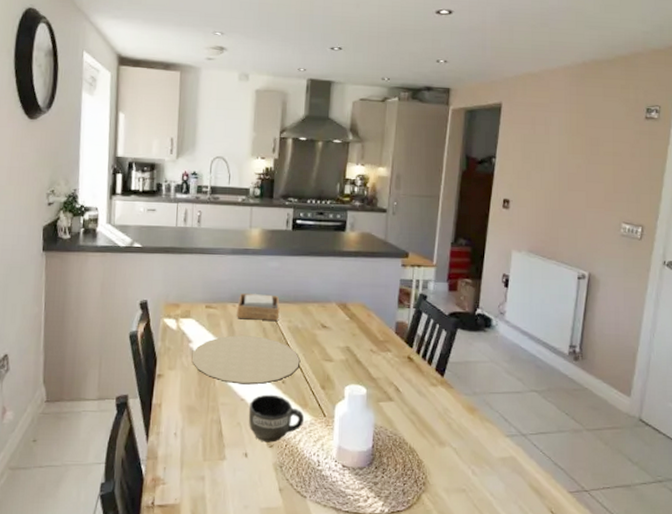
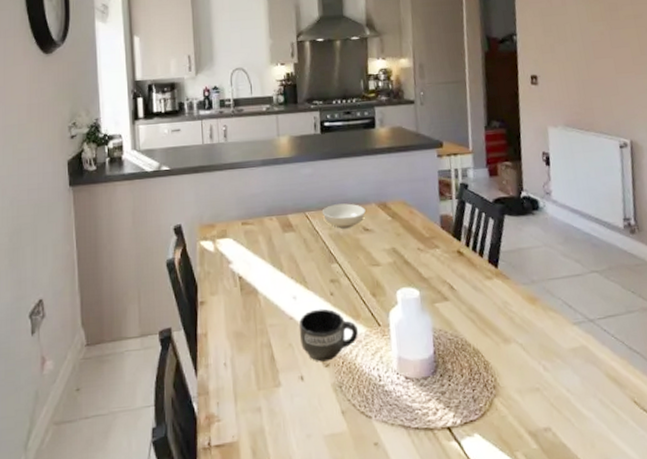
placemat: present [191,335,300,385] -> none [233,248,346,302]
napkin holder: present [237,293,280,321] -> none [274,203,319,232]
bowl: none [283,299,326,323] -> present [321,203,366,229]

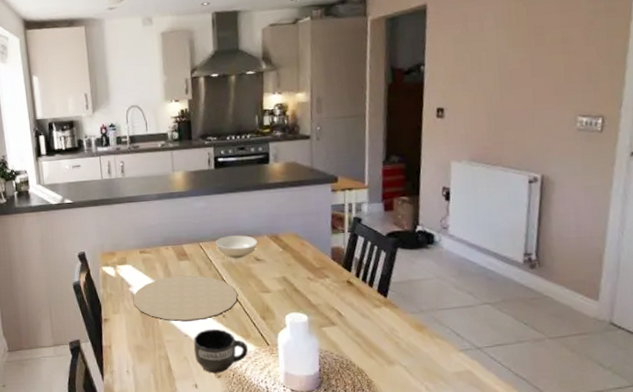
placemat: none [233,248,346,302] -> present [133,275,238,322]

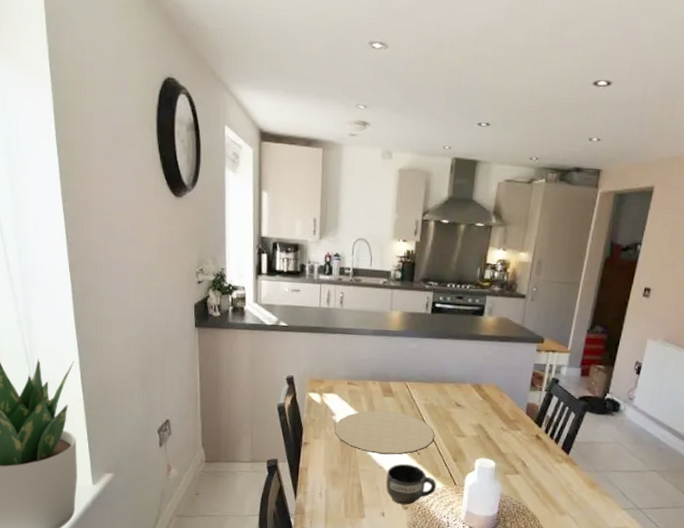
bowl: present [215,235,258,258] -> none [421,379,461,402]

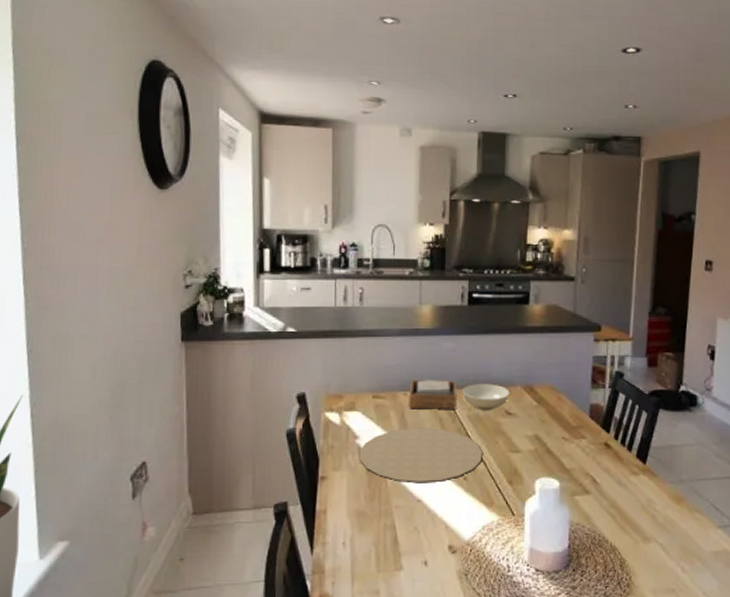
napkin holder: none [376,372,418,398] -> present [409,380,457,409]
mug: present [385,463,437,505] -> none [426,493,491,548]
bowl: none [421,379,461,402] -> present [462,384,510,410]

